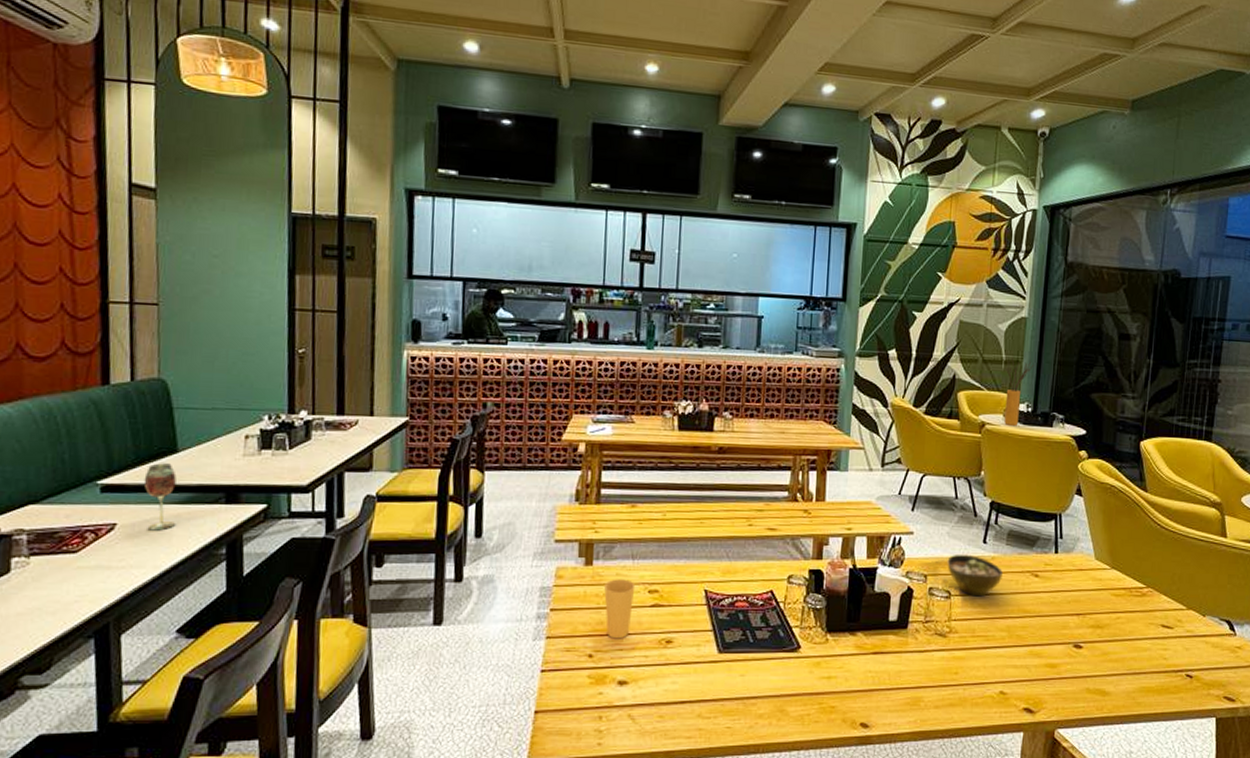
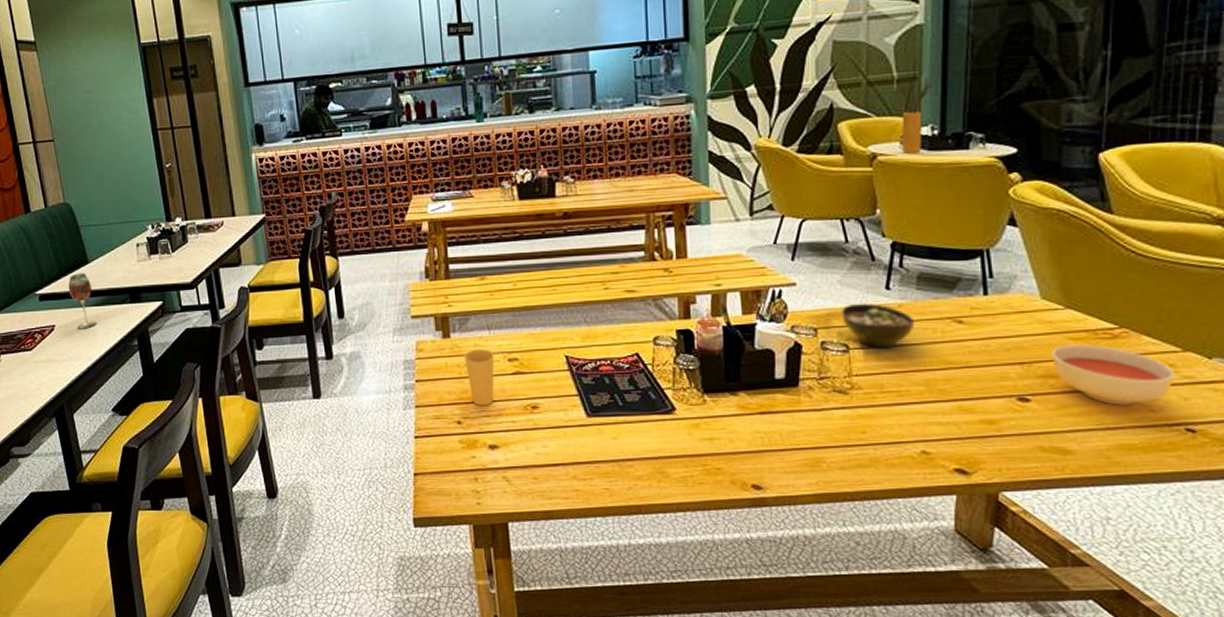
bowl: none [1100,599,1181,654] -> present [1052,344,1175,405]

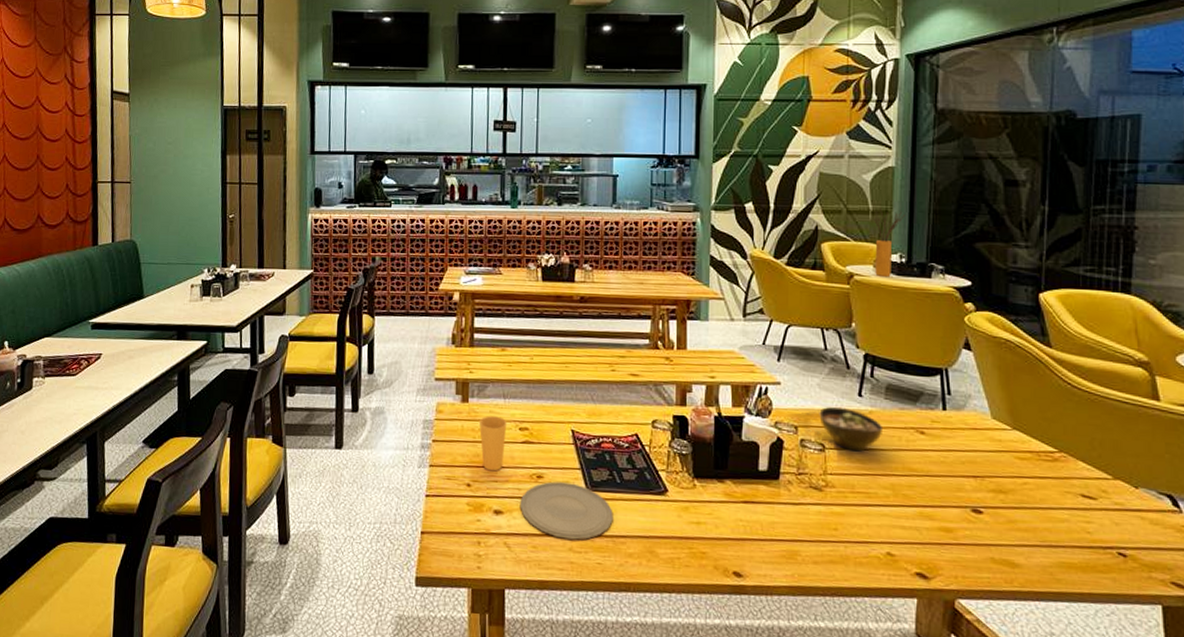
wineglass: present [68,273,97,329] -> none [120,306,143,360]
plate: none [516,410,618,467] -> present [519,481,613,540]
bowl: present [1052,344,1175,405] -> none [1002,463,1107,526]

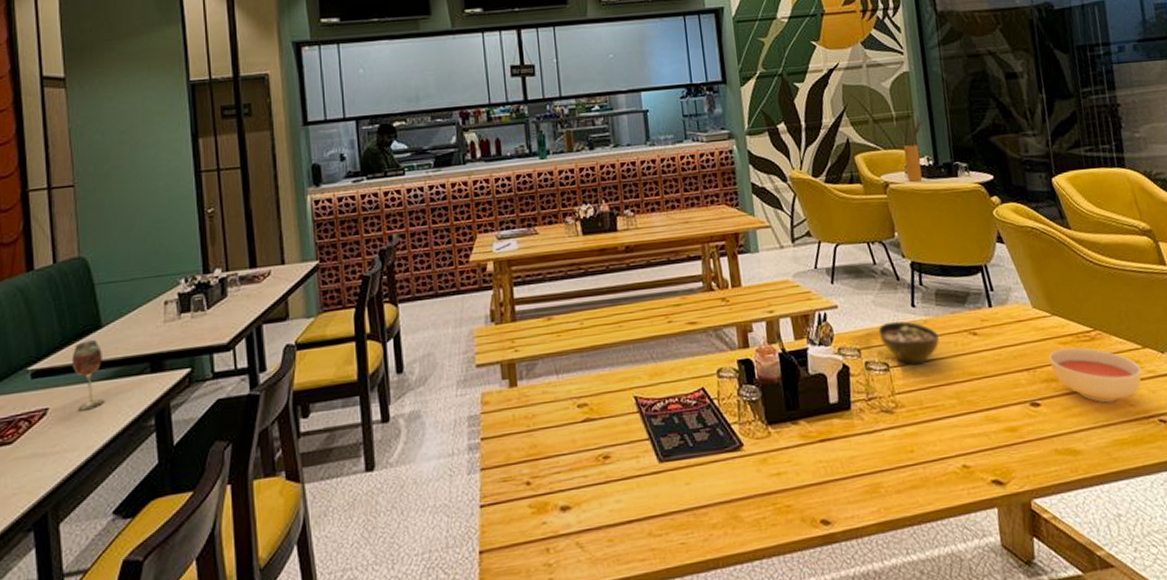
wineglass: none [120,306,143,360] -> present [71,340,104,411]
cup: present [479,416,507,472] -> none [532,396,565,462]
plate: present [519,481,613,540] -> none [588,457,691,525]
bowl: none [1002,463,1107,526] -> present [1049,347,1142,403]

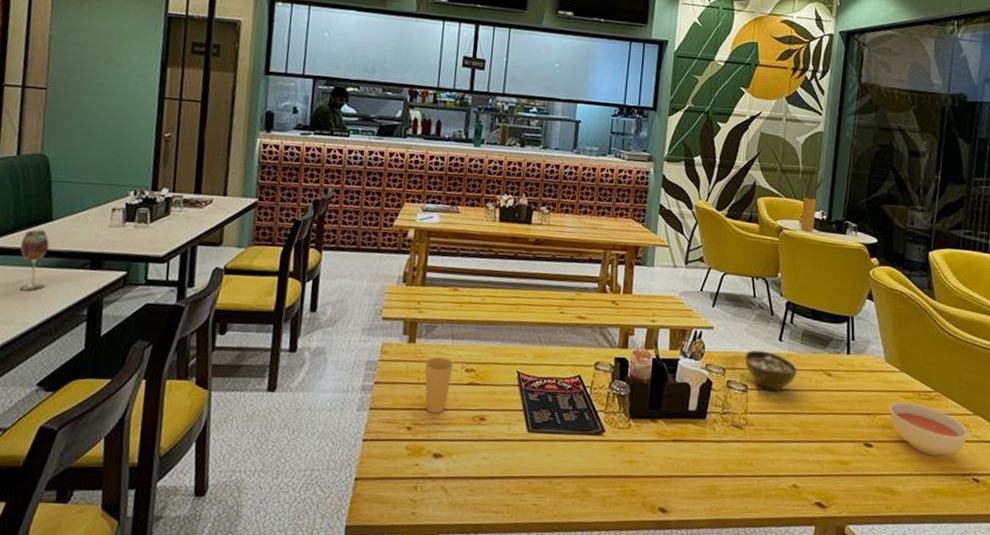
cup: none [532,396,565,462] -> present [425,357,454,414]

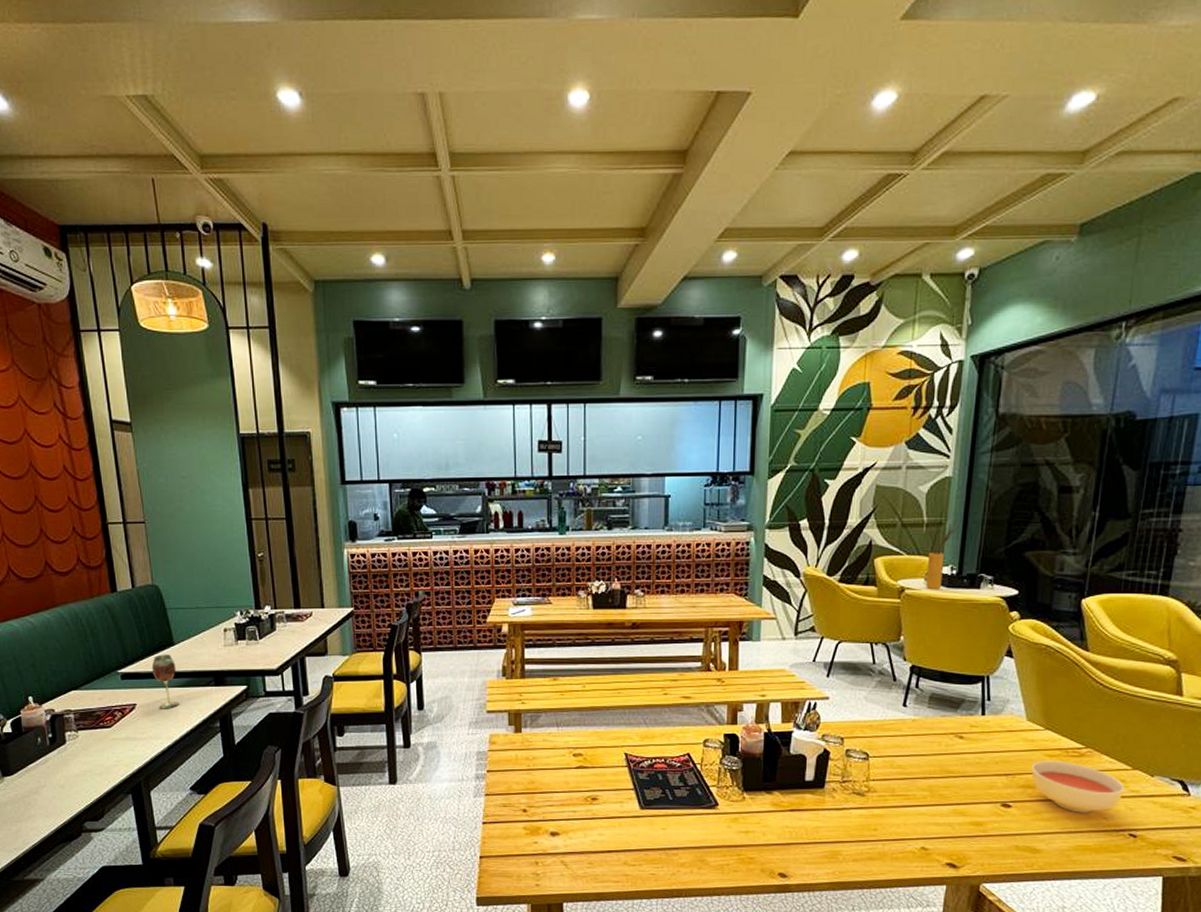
cup: present [425,357,454,414] -> none [533,744,561,796]
bowl: present [744,349,798,392] -> none [864,717,925,758]

